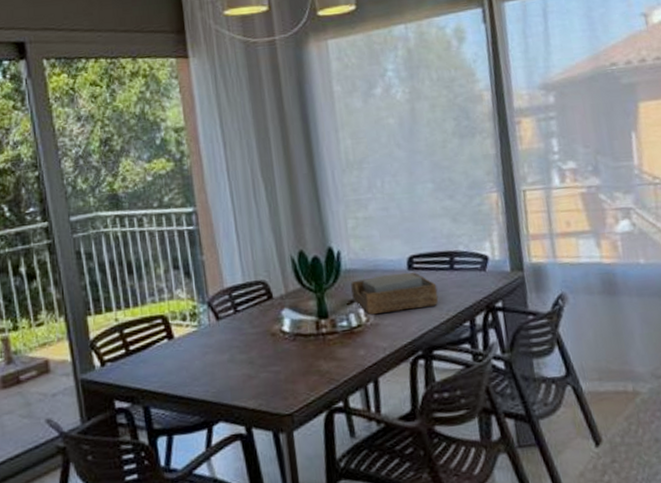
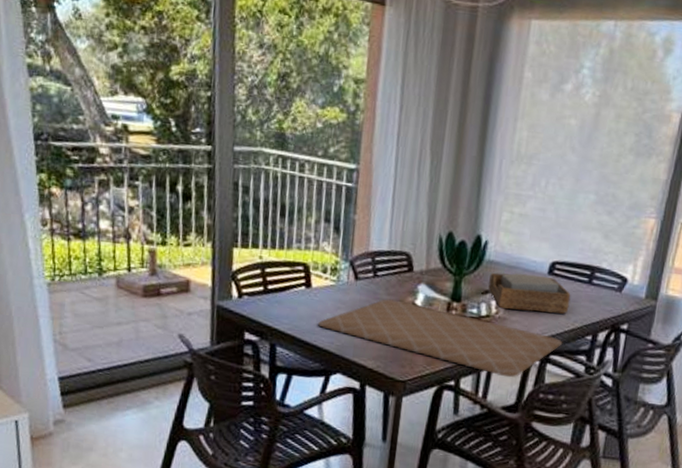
placemat: none [188,330,443,385] -> present [318,299,563,378]

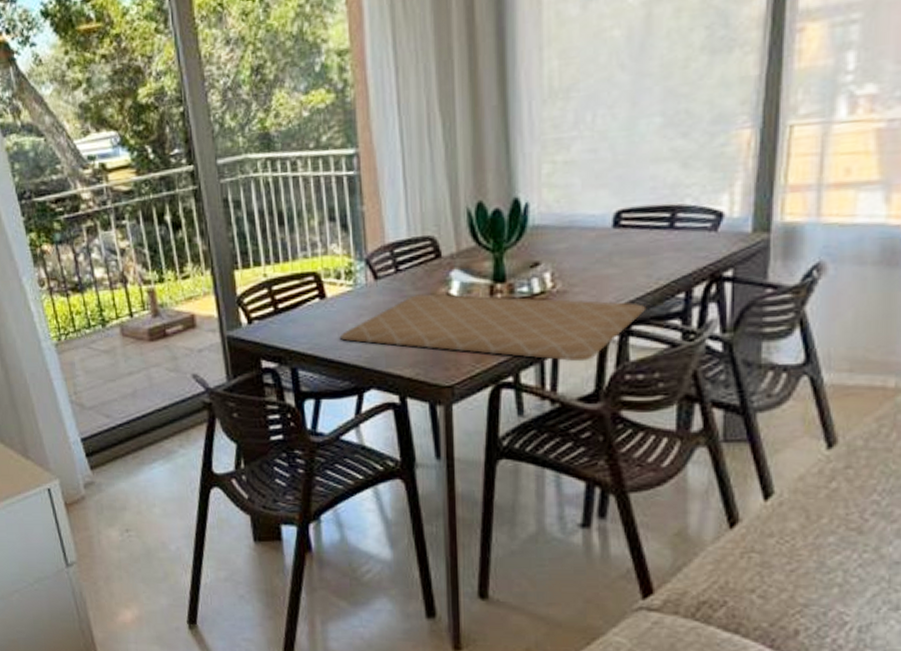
napkin holder: present [488,272,571,314] -> none [538,230,648,281]

